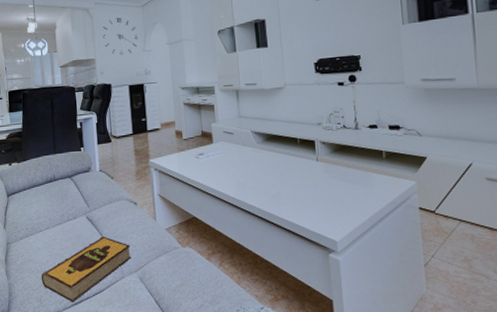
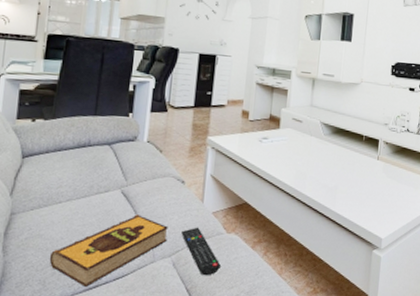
remote control: none [142,243,182,288] -> present [181,227,221,276]

